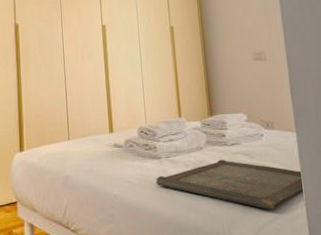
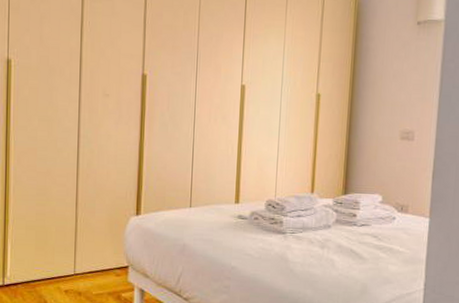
serving tray: present [156,160,306,210] -> none [277,240,427,292]

